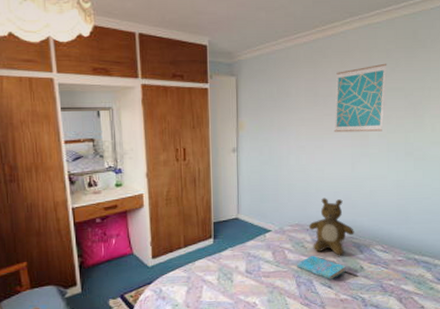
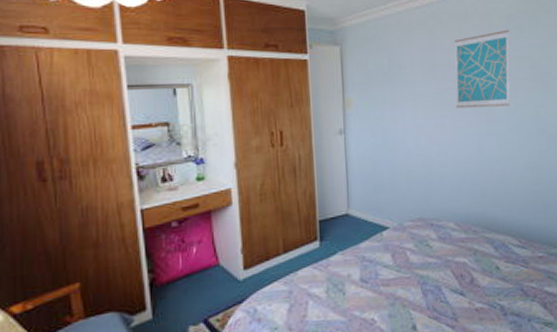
cover: present [296,255,346,280] -> none [420,255,480,285]
teddy bear: present [309,197,354,256] -> none [433,185,487,255]

